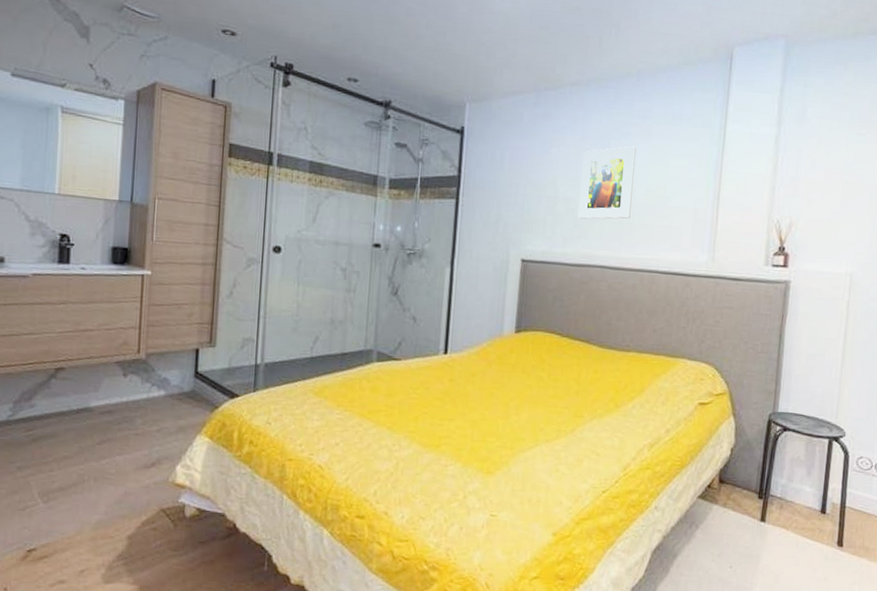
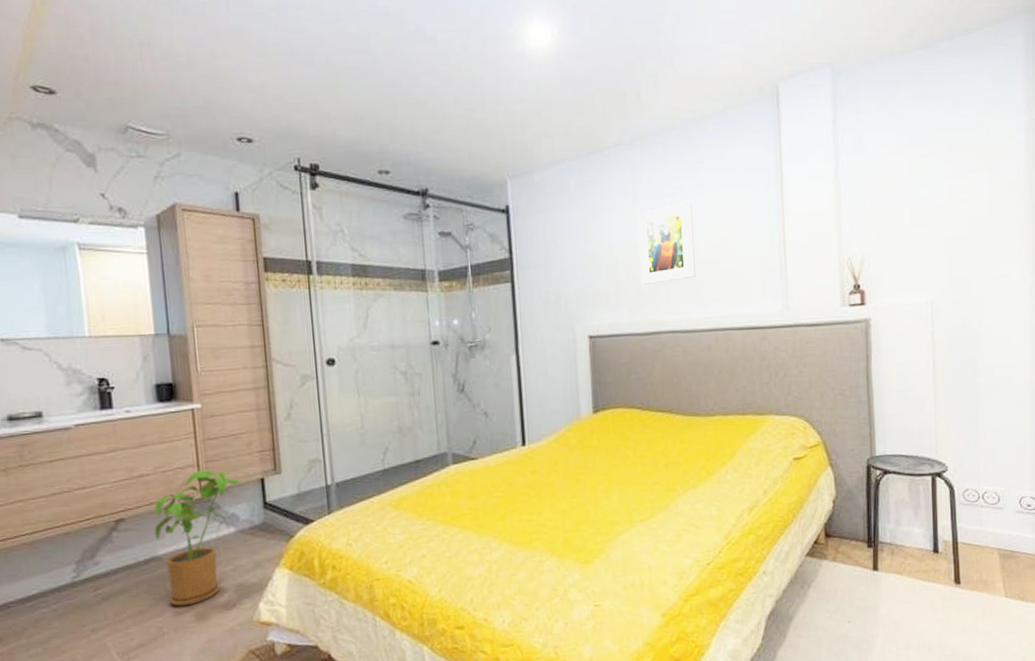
house plant: none [89,332,179,459] -> present [154,469,243,607]

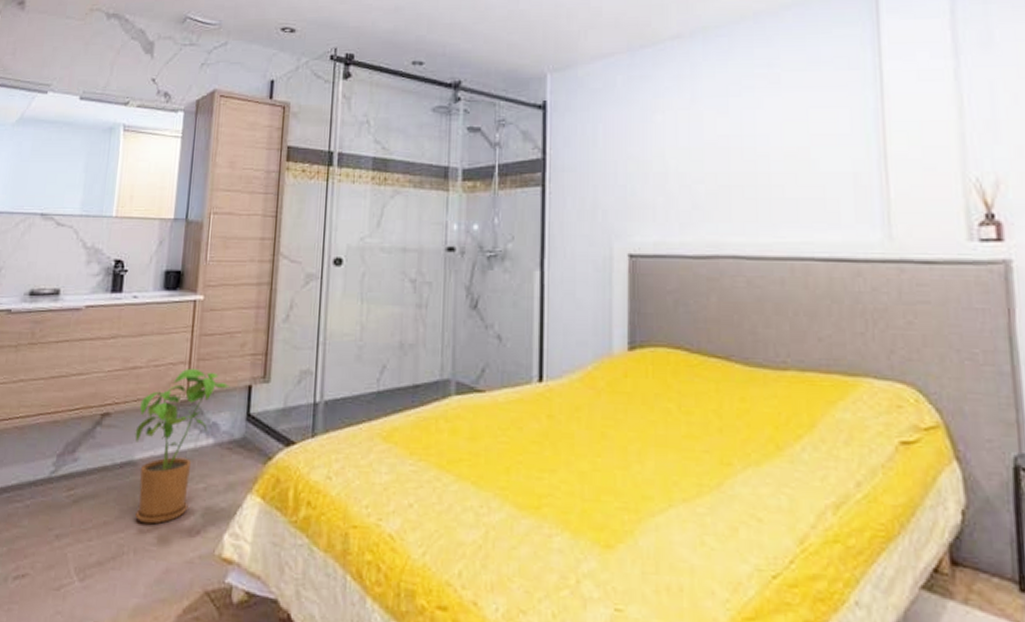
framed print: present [637,201,696,285] -> none [695,102,766,197]

